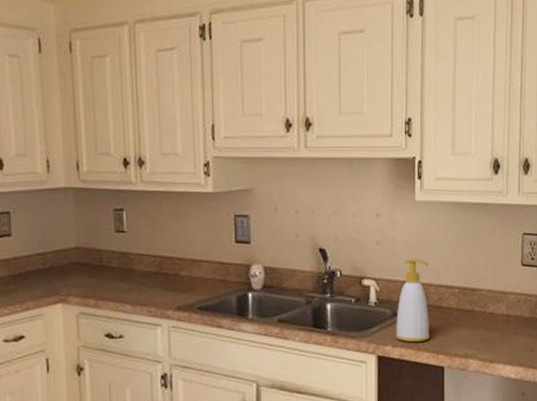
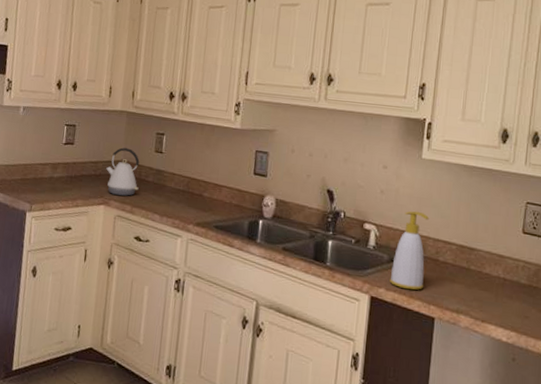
kettle: none [56,232,101,289] -> present [105,147,140,196]

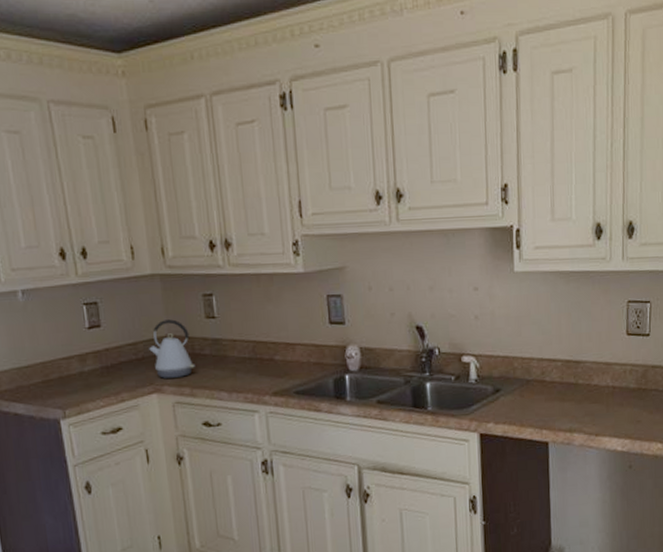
soap bottle: present [389,211,430,290] -> none [497,332,534,419]

